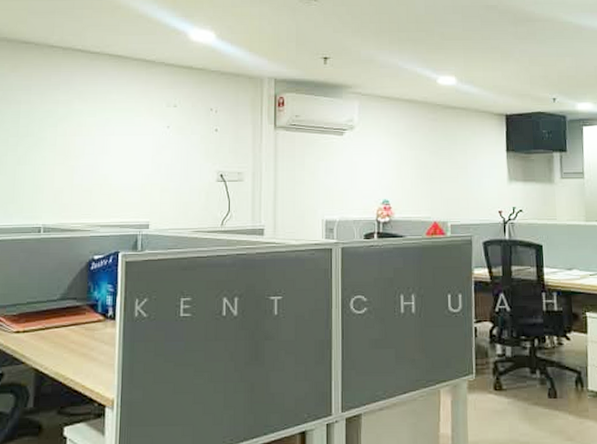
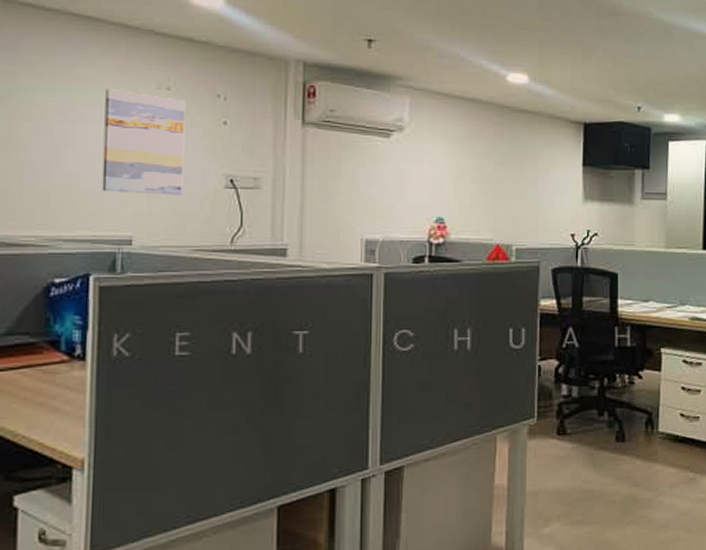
wall art: none [128,109,188,189] -> present [102,89,186,195]

